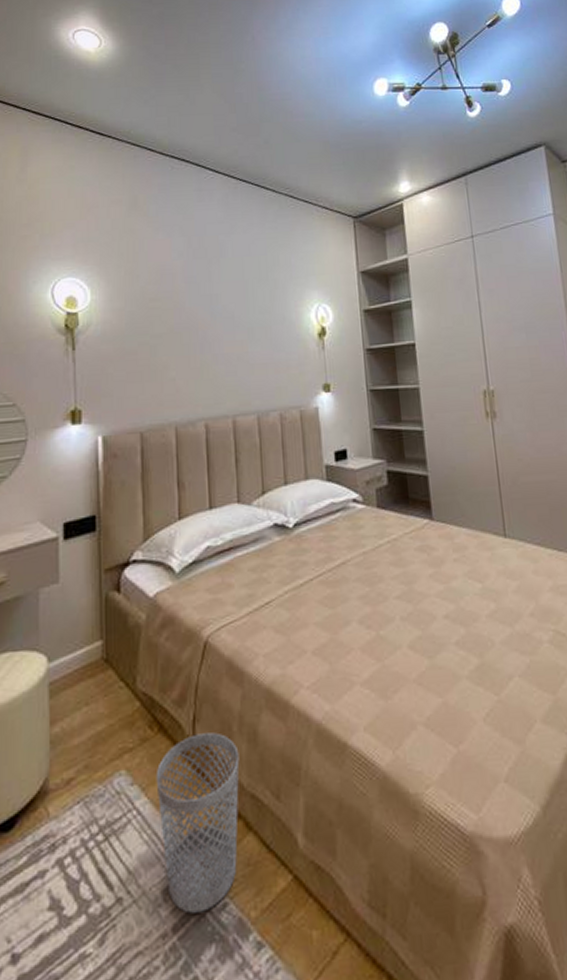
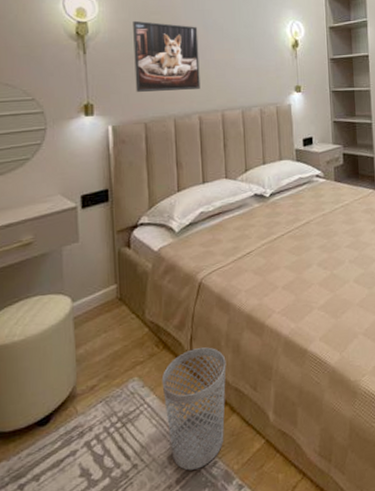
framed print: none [129,309,207,395] -> present [133,20,200,92]

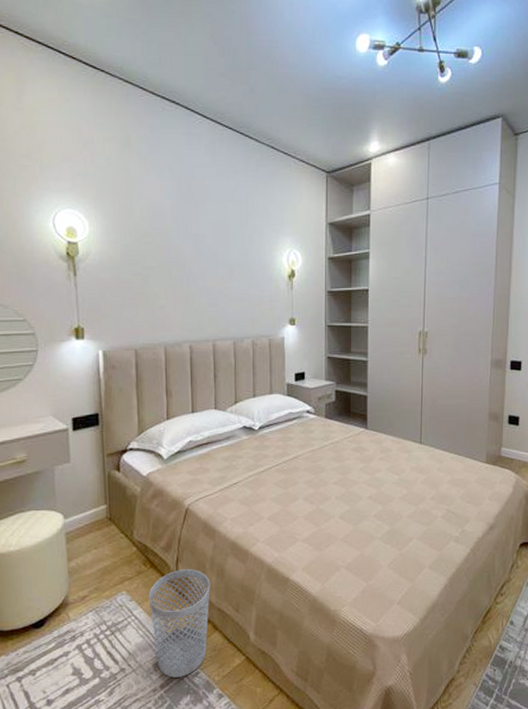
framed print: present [133,20,200,92] -> none [124,242,192,317]

